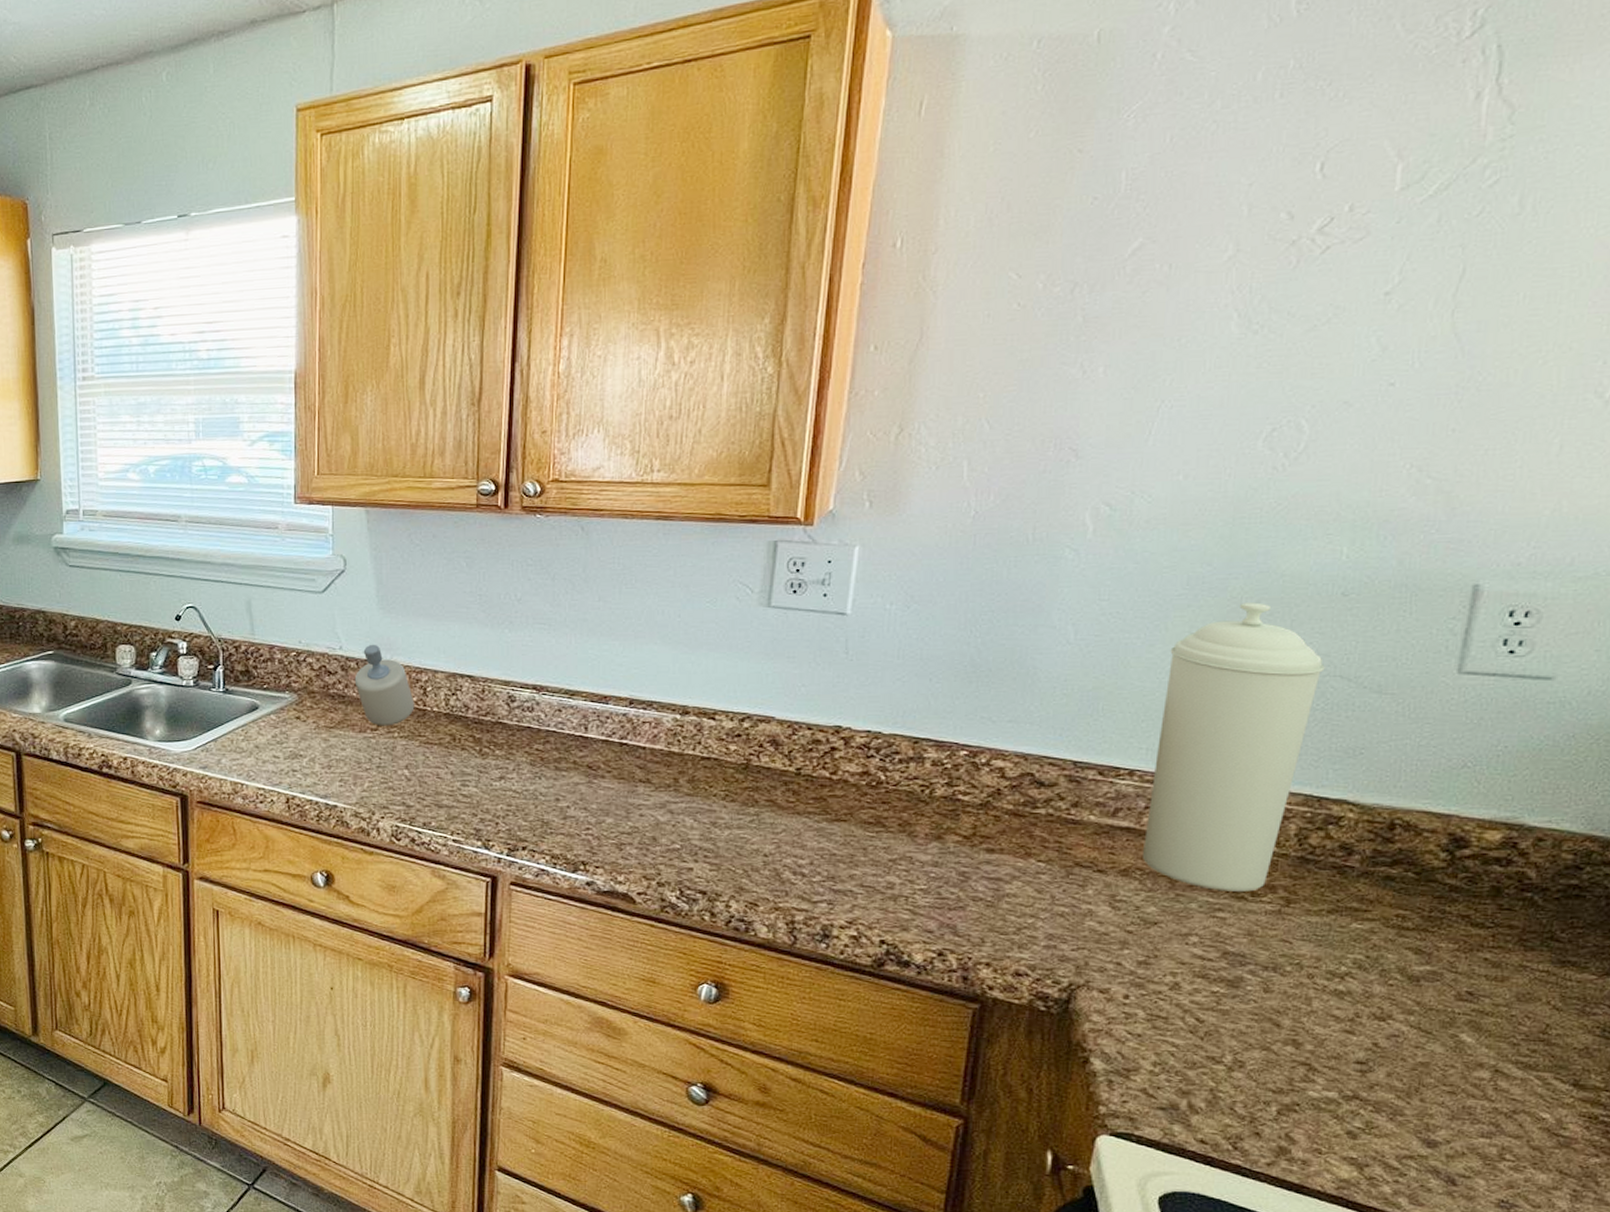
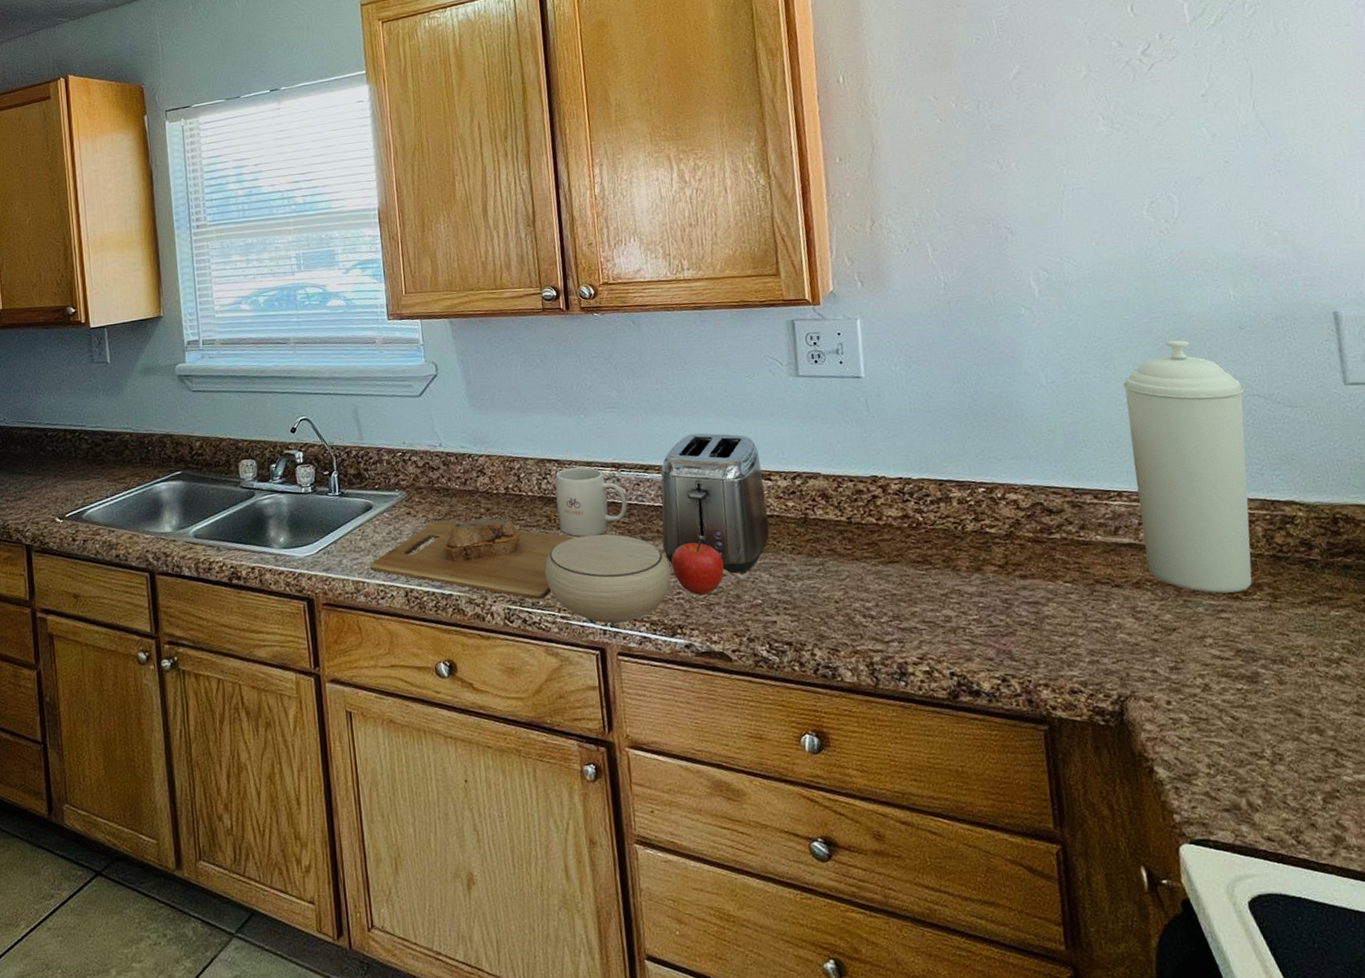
cutting board: none [252,728,481,820] -> present [371,518,576,600]
soap dispenser: present [354,644,415,726] -> none [455,438,512,514]
bowl: none [441,759,583,853] -> present [544,534,671,624]
mug: none [463,685,544,760] -> present [555,467,628,537]
toaster: none [577,660,706,816] -> present [660,433,770,574]
fruit: none [584,777,644,833] -> present [671,541,725,595]

